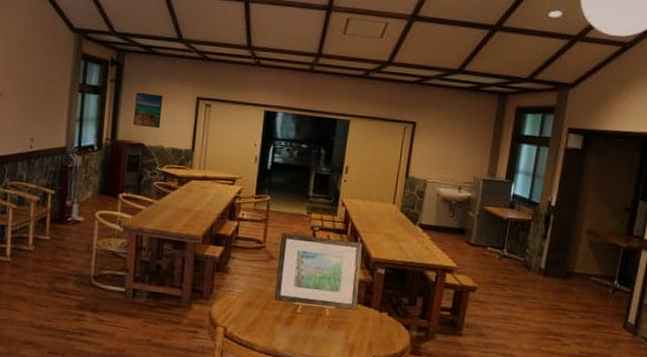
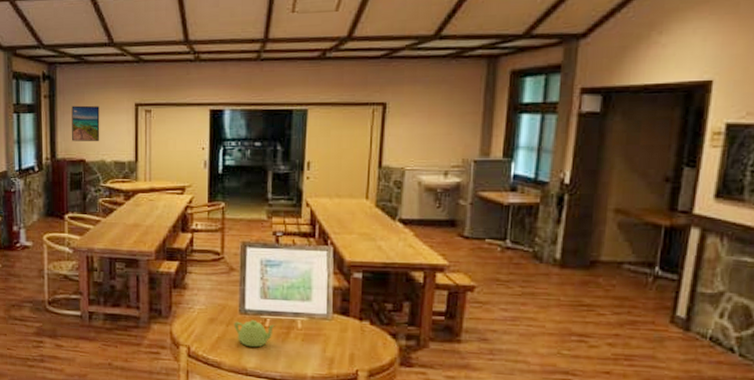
teapot: none [268,305,307,332] -> present [234,319,276,348]

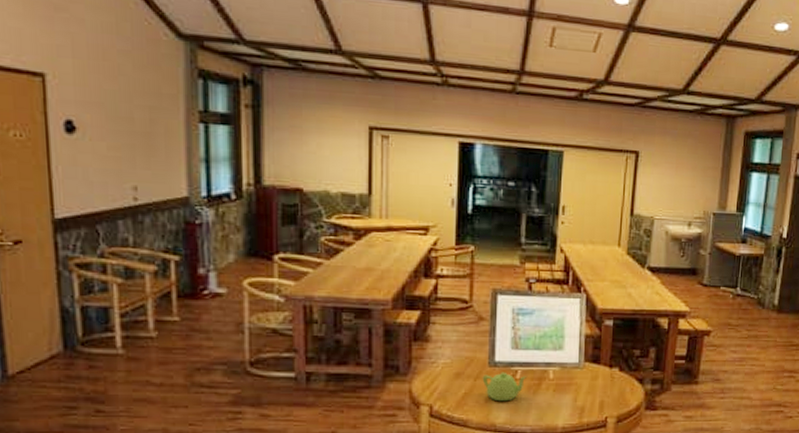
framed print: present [71,105,100,142] -> none [284,121,323,169]

